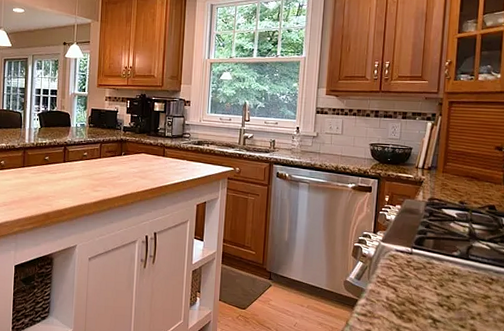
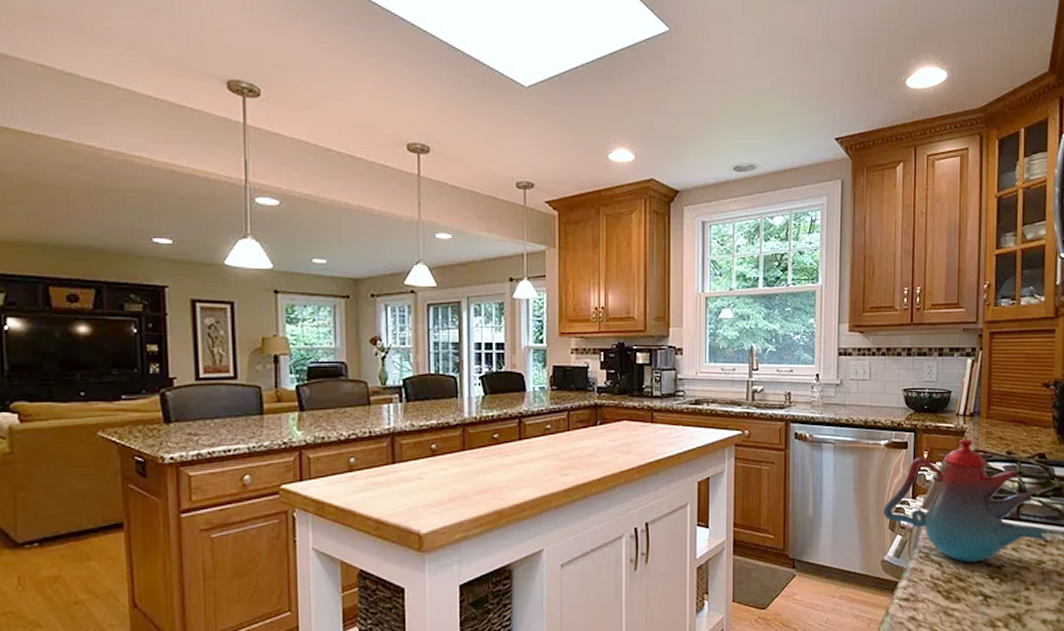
teakettle: none [348,188,495,291] -> present [883,439,1048,562]

